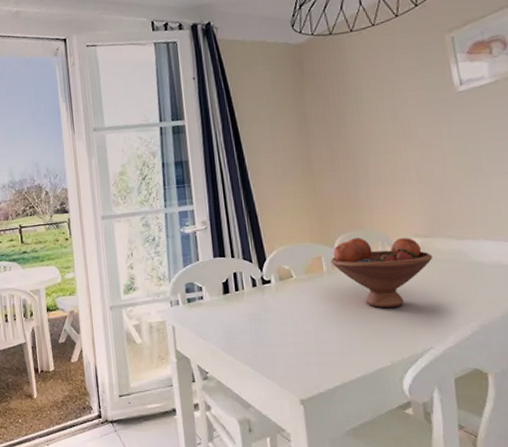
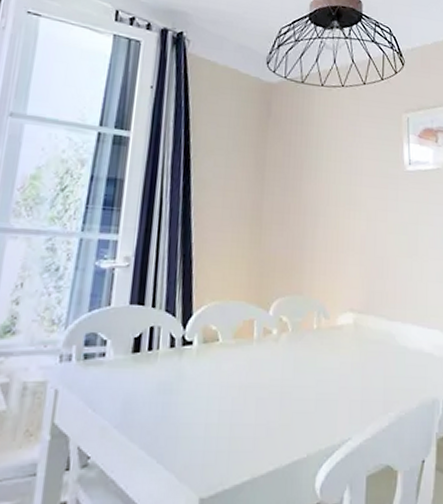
fruit bowl: present [331,237,433,308] -> none [263,302,364,389]

